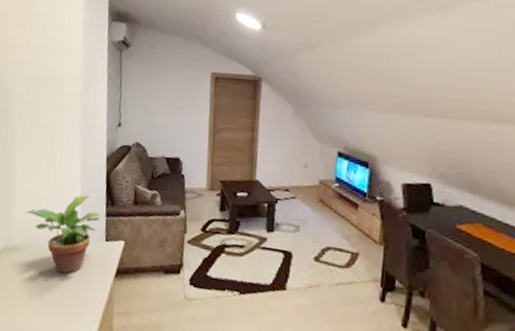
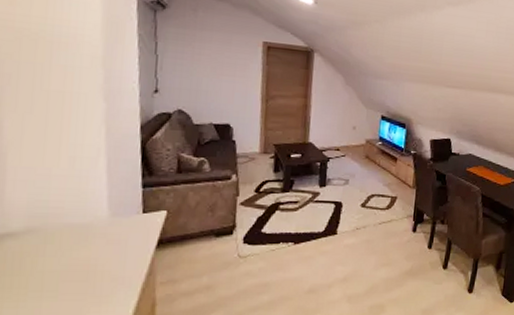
potted plant: present [25,195,100,274] -> none [25,167,134,254]

